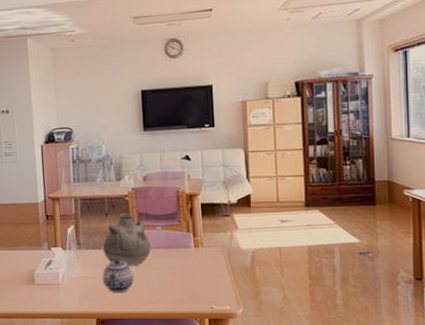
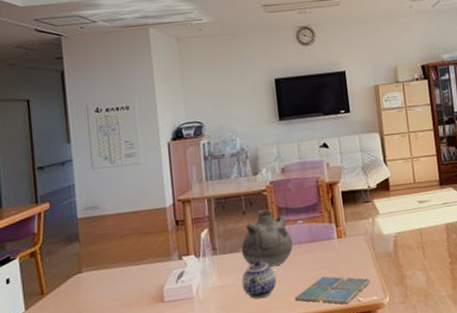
drink coaster: none [151,281,224,309] -> present [295,276,370,305]

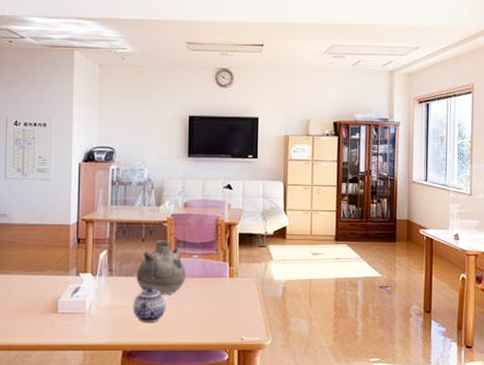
drink coaster: present [295,276,370,305] -> none [182,311,255,340]

